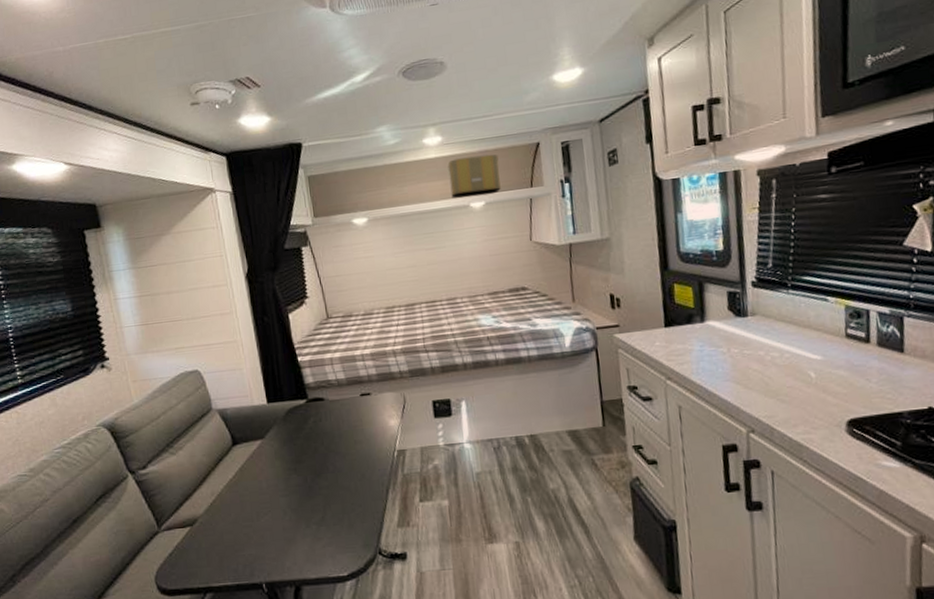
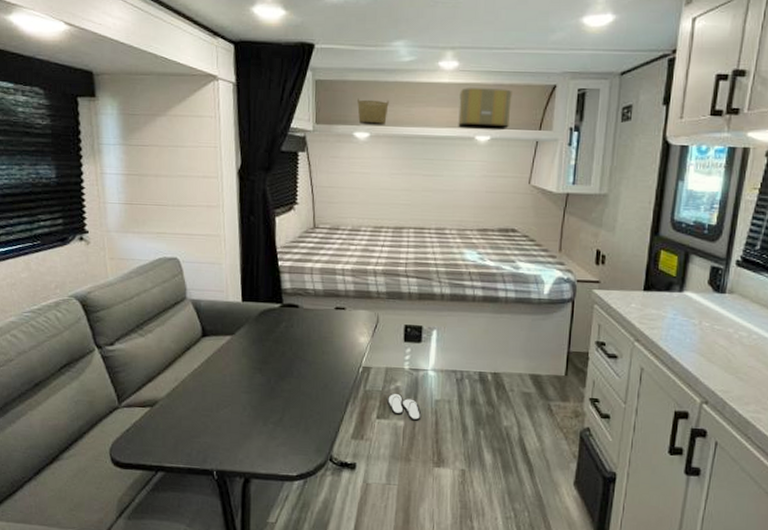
basket: none [350,183,382,211] -> present [356,98,389,126]
slippers: none [427,472,465,498] -> present [388,393,422,421]

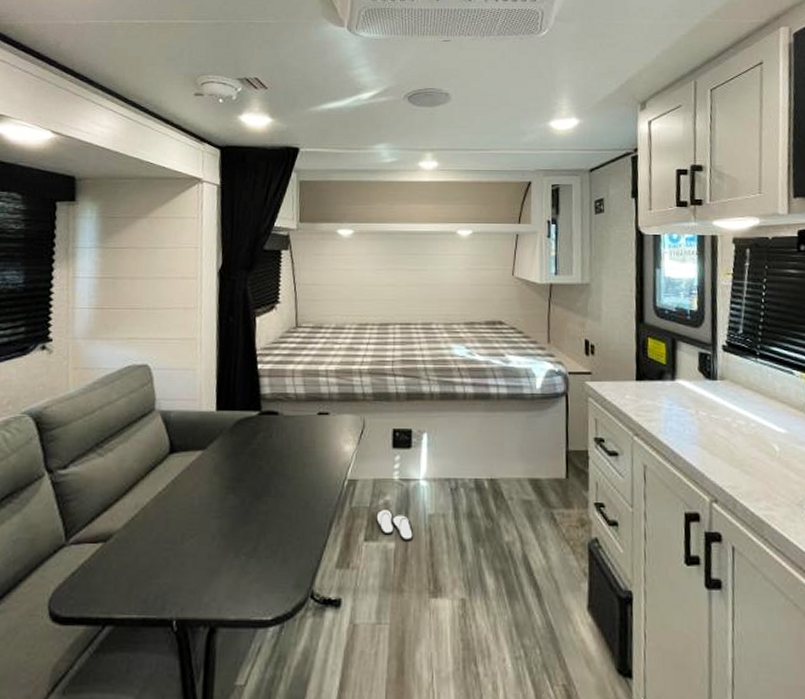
basket: present [356,98,389,126] -> none [340,197,372,223]
storage box: present [458,88,512,131] -> none [440,185,490,225]

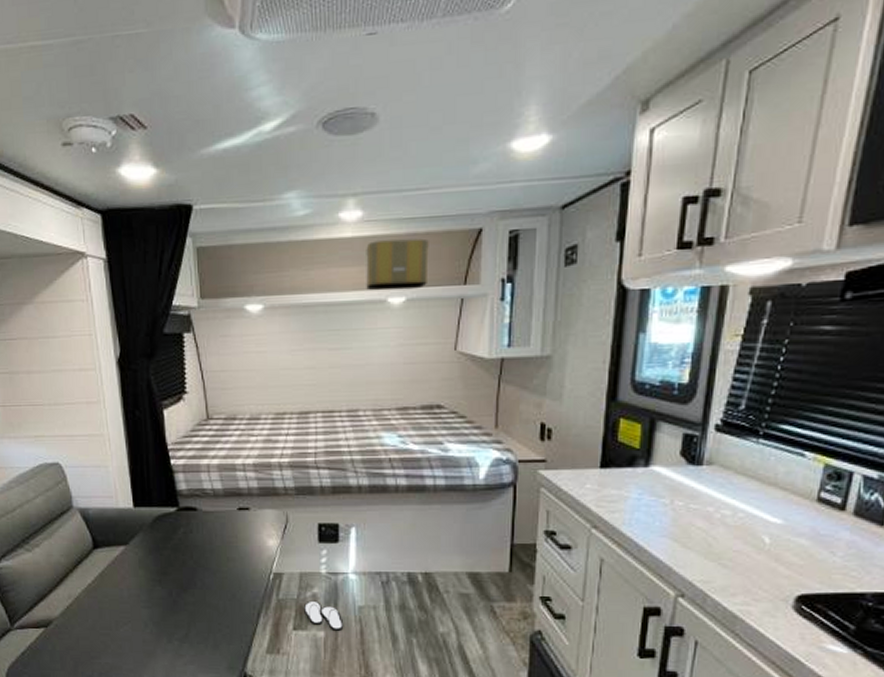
storage box: none [440,185,490,225] -> present [366,238,429,291]

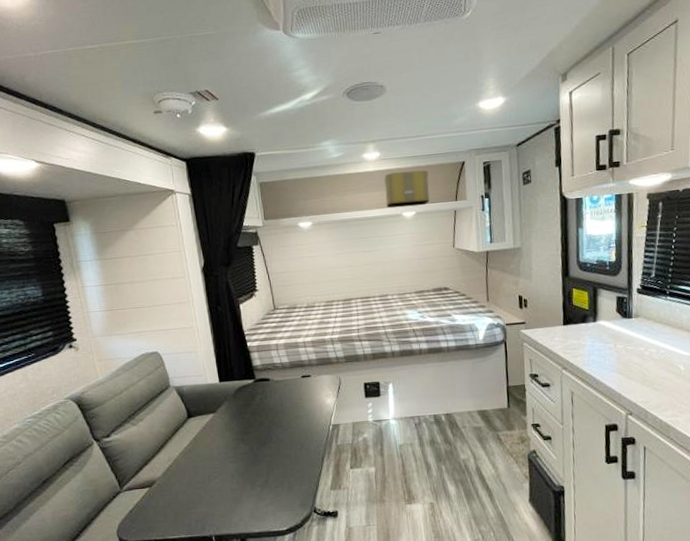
slippers: present [304,600,344,631] -> none [358,443,389,466]

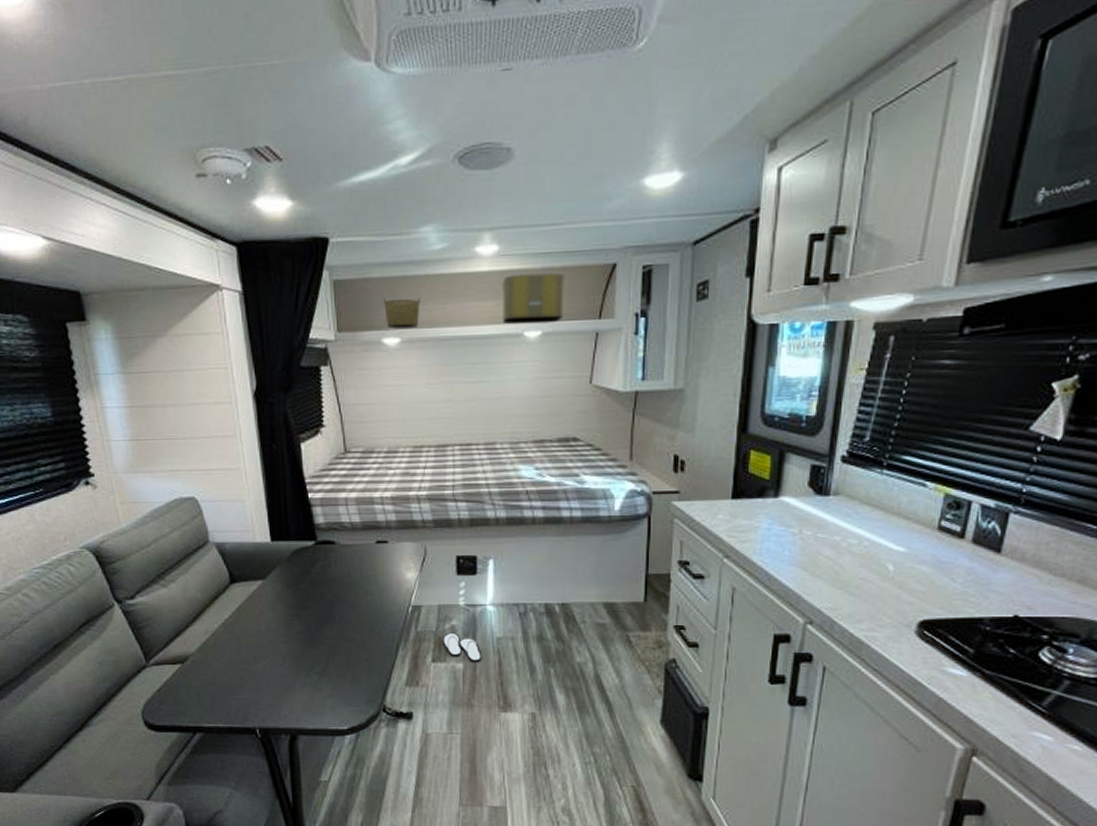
basket: none [297,192,326,216] -> present [382,297,421,330]
slippers: none [358,443,389,466] -> present [443,632,482,662]

